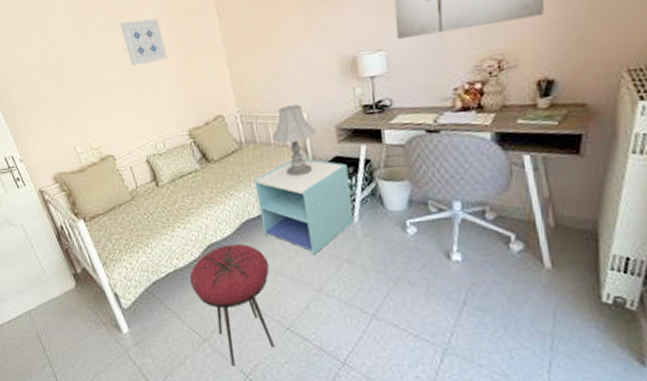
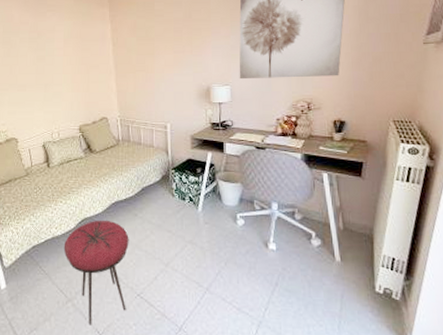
wall art: present [120,18,168,66] -> none [38,39,71,72]
nightstand: present [253,158,353,255] -> none [125,157,197,235]
table lamp: present [272,104,316,177] -> none [143,117,175,171]

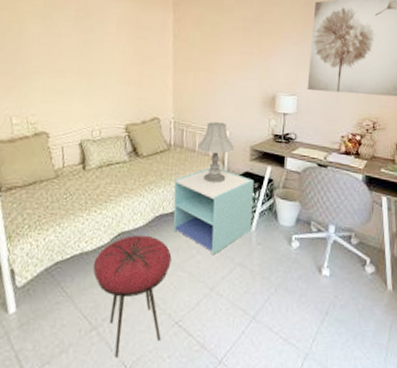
nightstand: none [125,157,197,235] -> present [173,167,254,256]
table lamp: none [143,117,175,171] -> present [197,122,234,184]

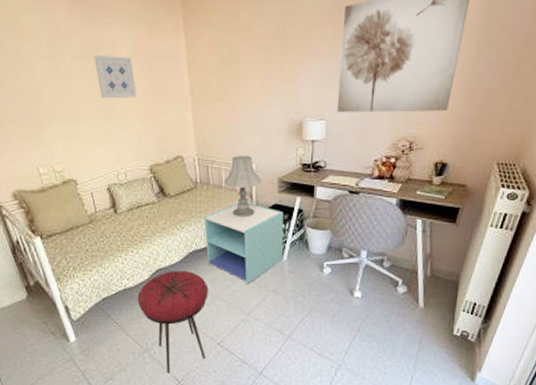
wall art: none [86,20,123,61] -> present [94,55,137,99]

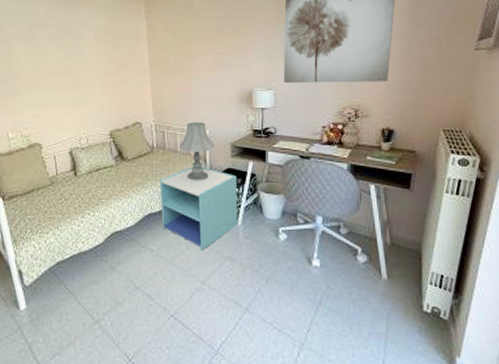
wall art: present [94,55,137,99] -> none [66,36,102,72]
stool: present [137,271,209,374] -> none [91,235,163,349]

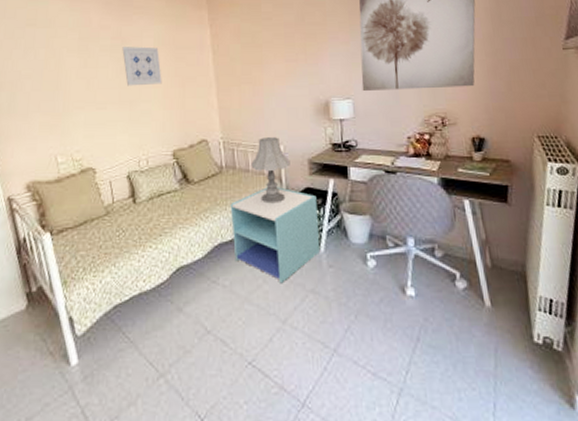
wall art: none [66,36,102,72] -> present [122,46,162,86]

